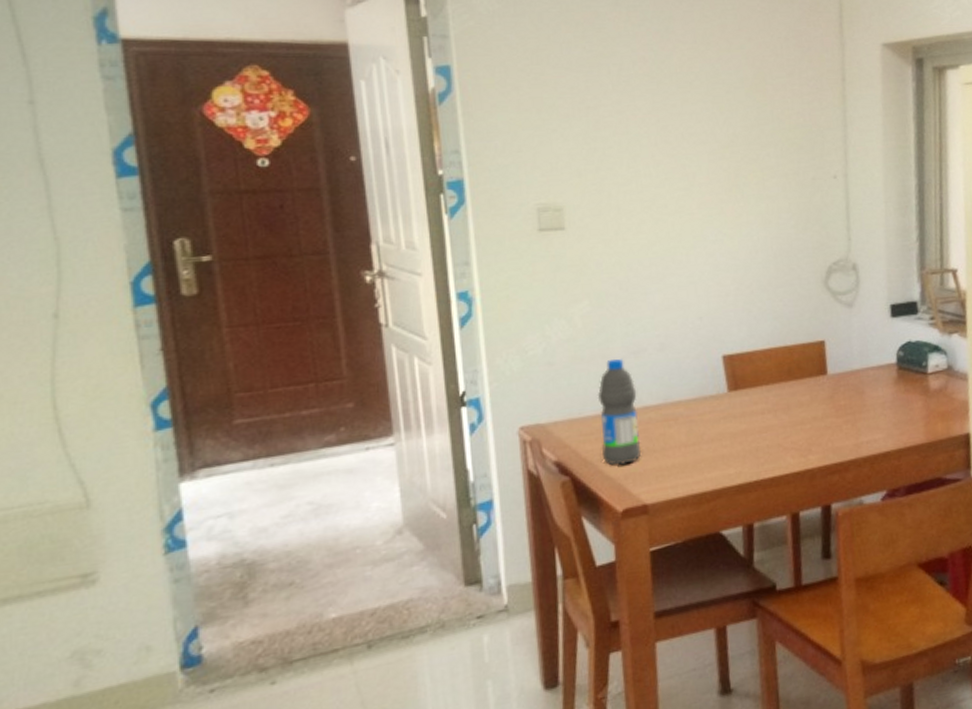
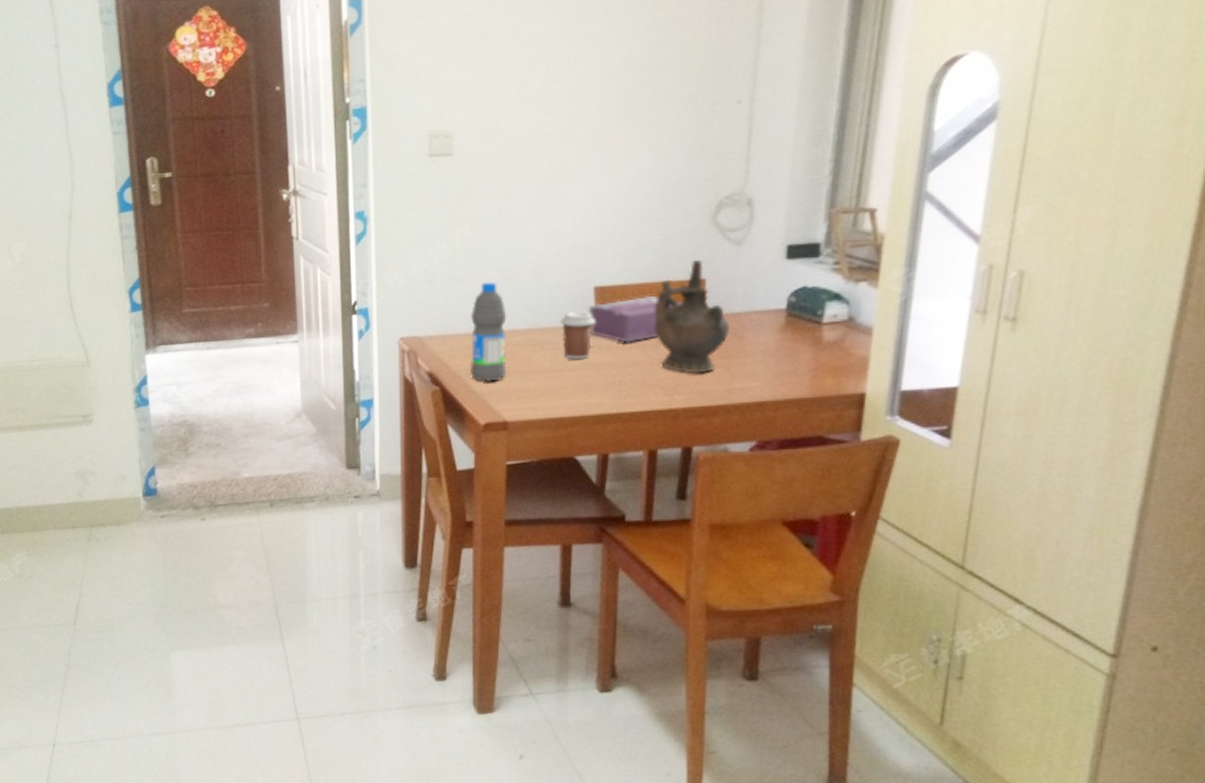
coffee cup: none [692,381,728,432] -> present [560,311,596,360]
tissue box: none [718,360,807,409] -> present [588,295,682,343]
ceremonial vessel: none [781,323,852,433] -> present [654,260,731,373]

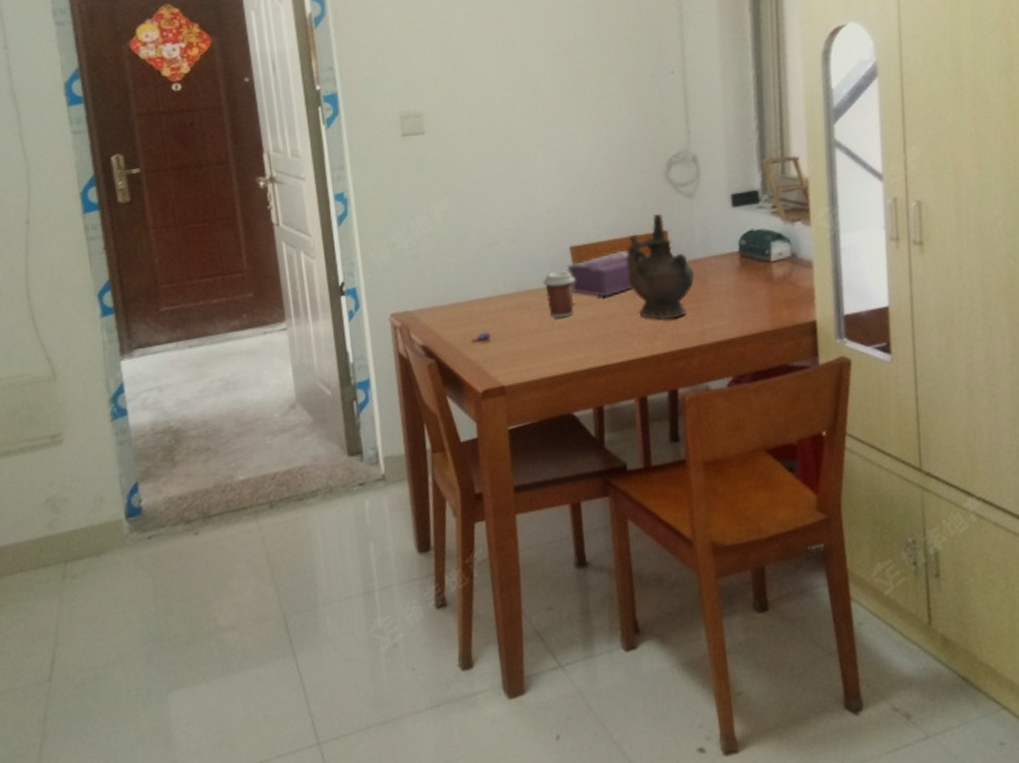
water bottle: present [470,282,507,383] -> none [457,251,498,350]

